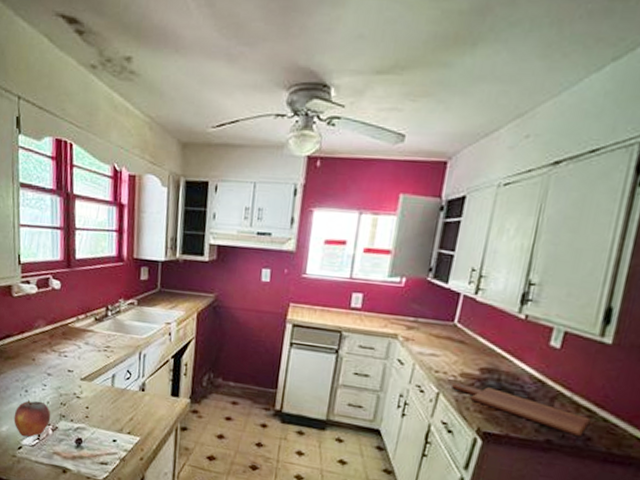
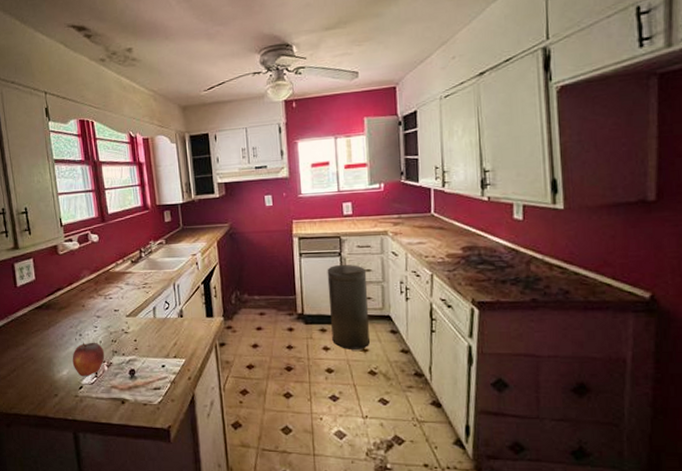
pedal bin: none [308,363,364,463] -> present [327,264,370,352]
cutting board: present [452,382,591,437] -> none [442,262,565,292]

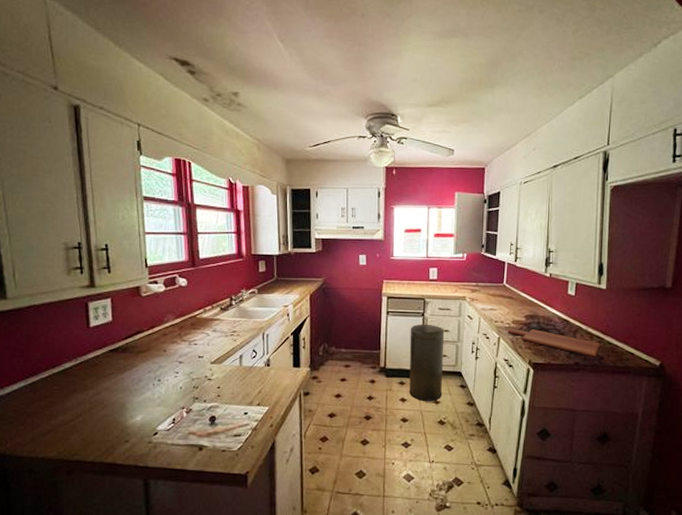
fruit: present [72,342,105,377] -> none [148,388,185,423]
cutting board: none [442,262,565,292] -> present [508,328,601,358]

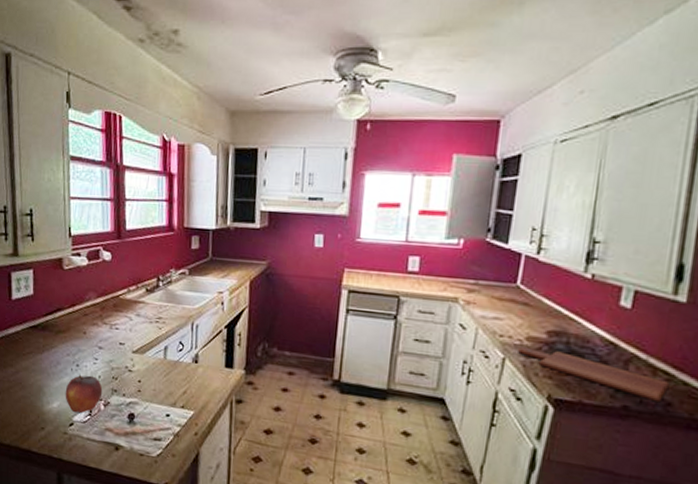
fruit: none [148,388,185,423] -> present [65,374,103,413]
pedal bin: present [409,324,445,403] -> none [370,329,425,435]

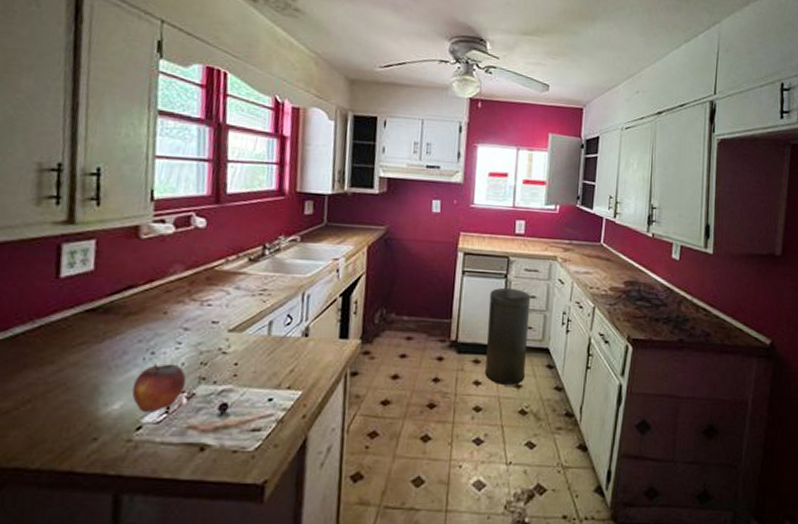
pedal bin: none [370,329,425,435] -> present [485,287,531,388]
cutting board: present [518,346,670,403] -> none [604,295,707,334]

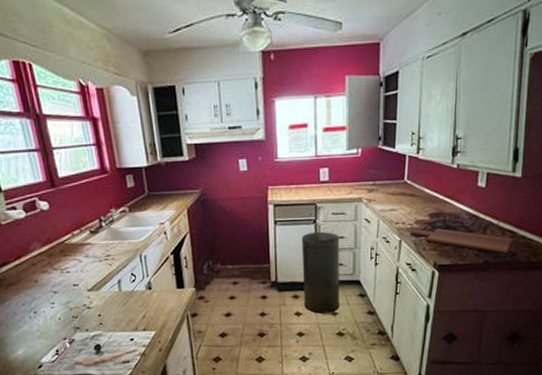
fruit: present [131,363,187,413] -> none [27,319,66,356]
cutting board: none [604,295,707,334] -> present [410,228,514,255]

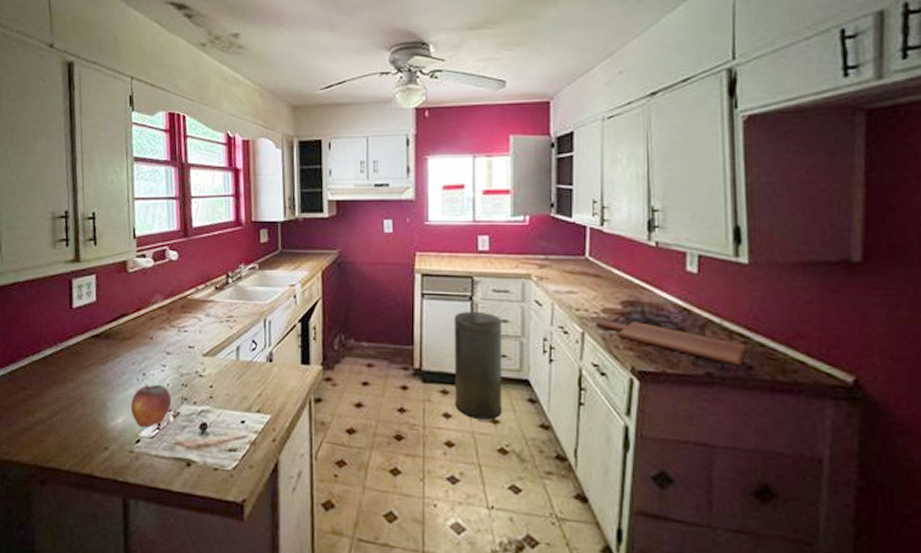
fruit: none [27,319,66,356] -> present [130,383,172,428]

